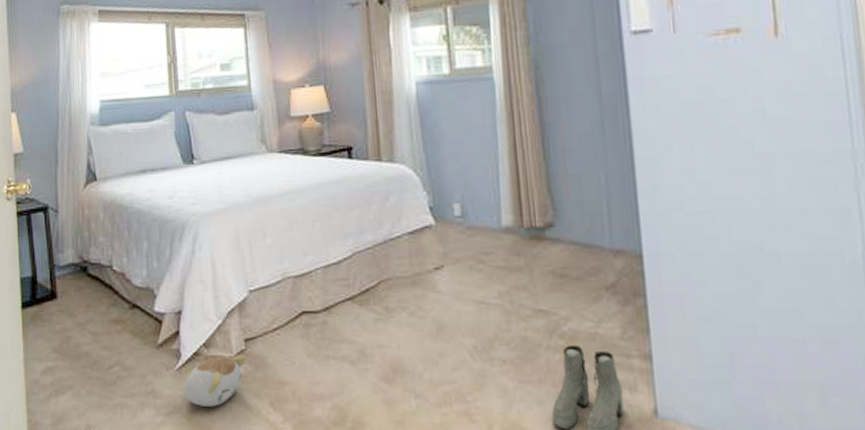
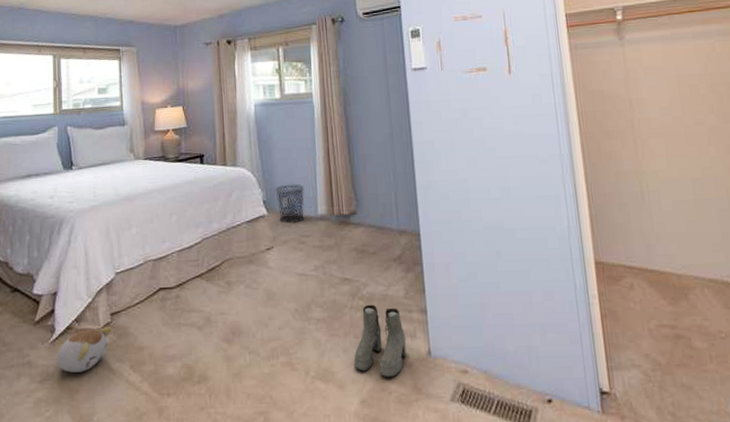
waste bin: none [444,185,484,237] -> present [275,184,305,224]

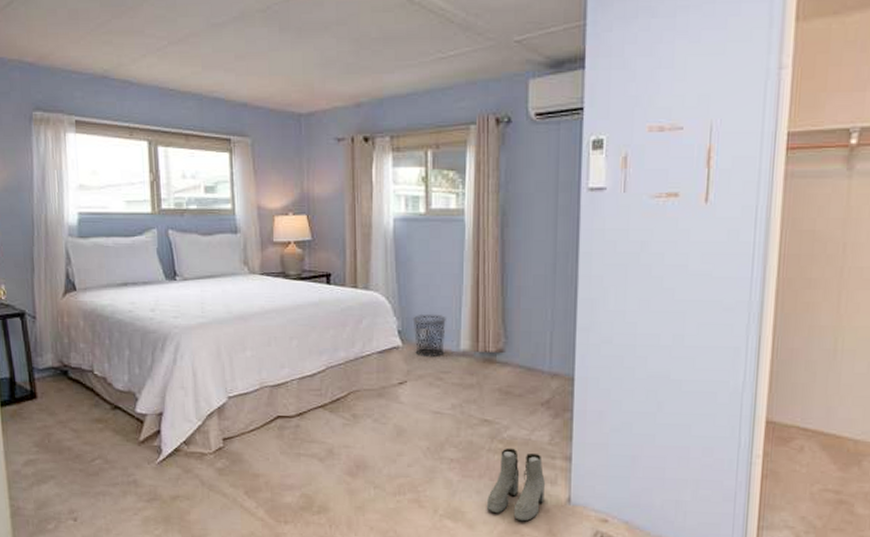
plush toy: present [56,327,112,373] -> none [164,452,224,495]

